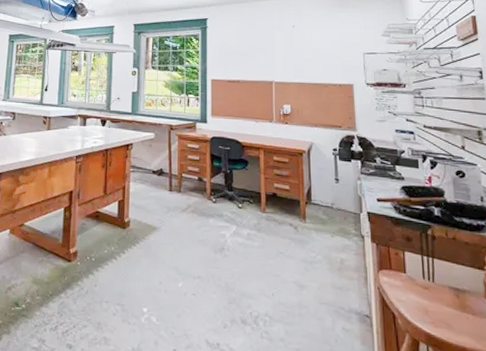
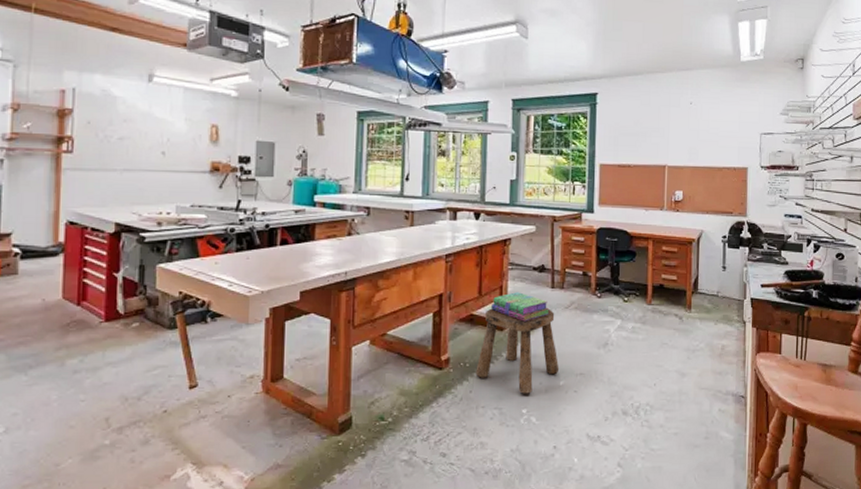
stool: none [100,207,178,293] -> present [475,308,560,394]
stack of books: none [115,193,168,222] -> present [491,292,550,322]

